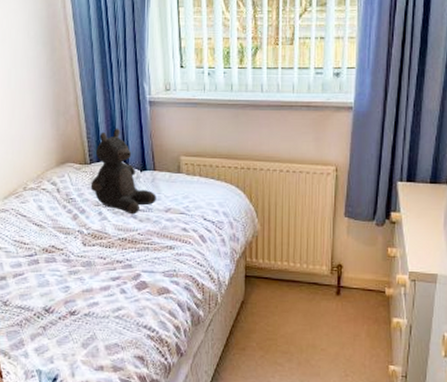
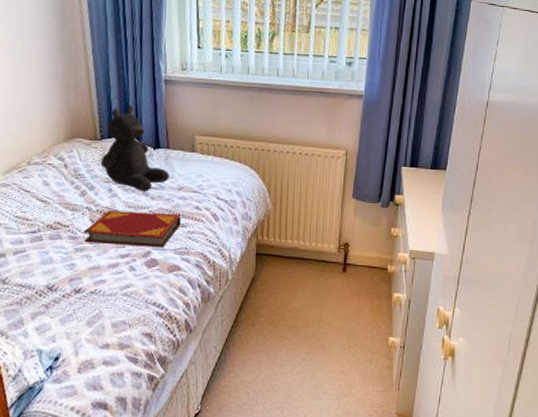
hardback book: none [76,234,170,270] -> present [83,211,182,248]

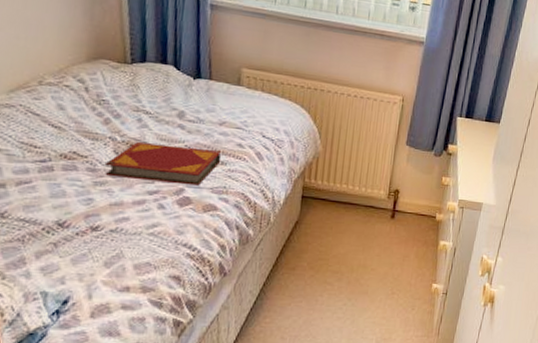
teddy bear: present [100,104,170,192] -> none [129,27,211,125]

